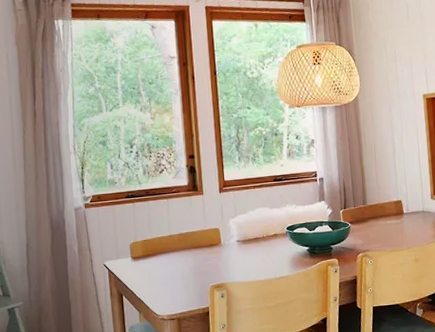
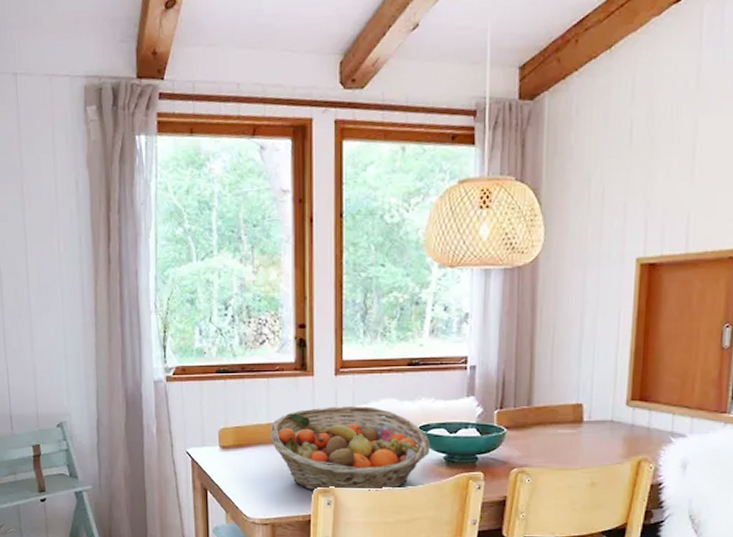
fruit basket: none [171,215,297,287] -> present [270,406,431,491]

